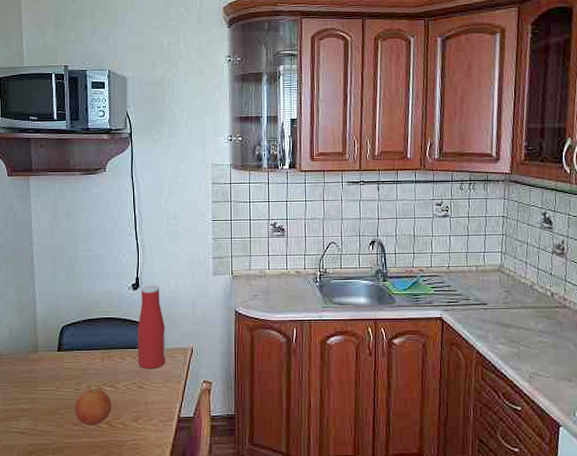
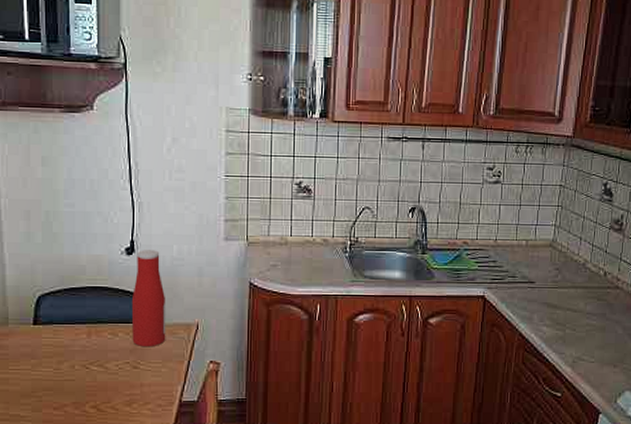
fruit: present [74,388,111,425] -> none [55,368,100,410]

